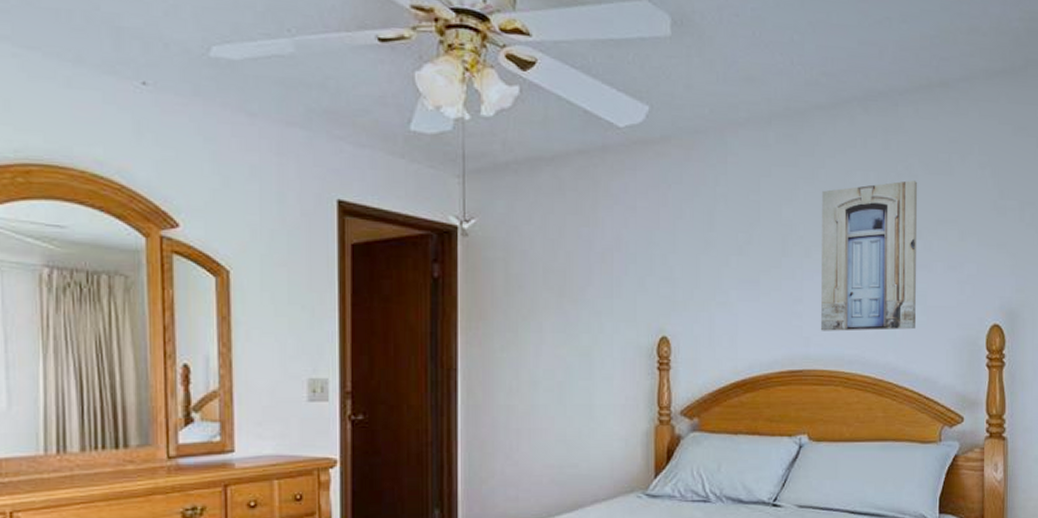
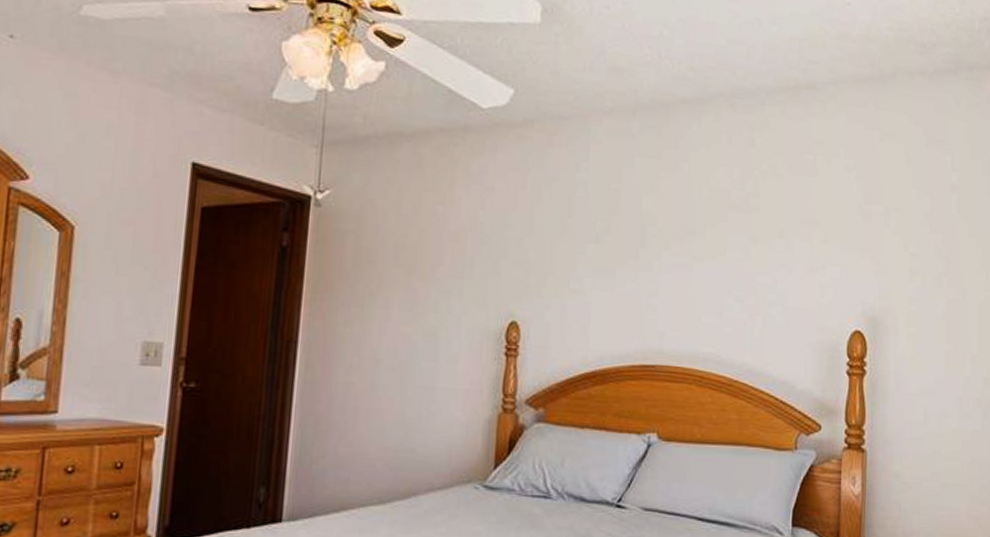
wall art: present [821,180,918,331] -> none [677,179,782,331]

